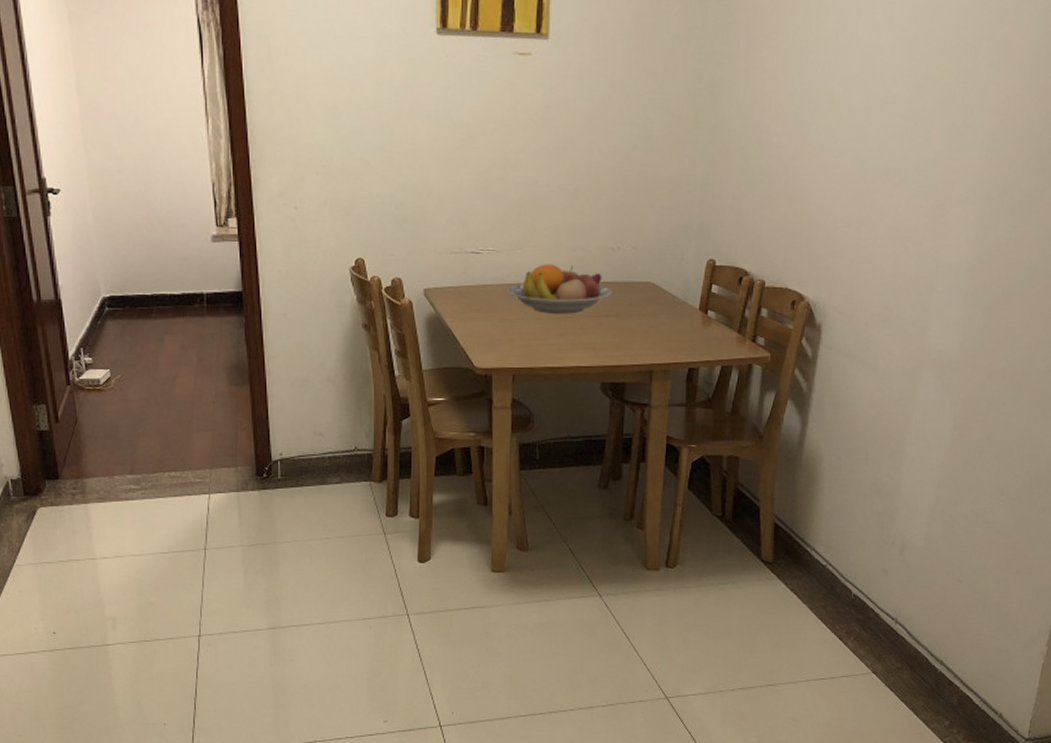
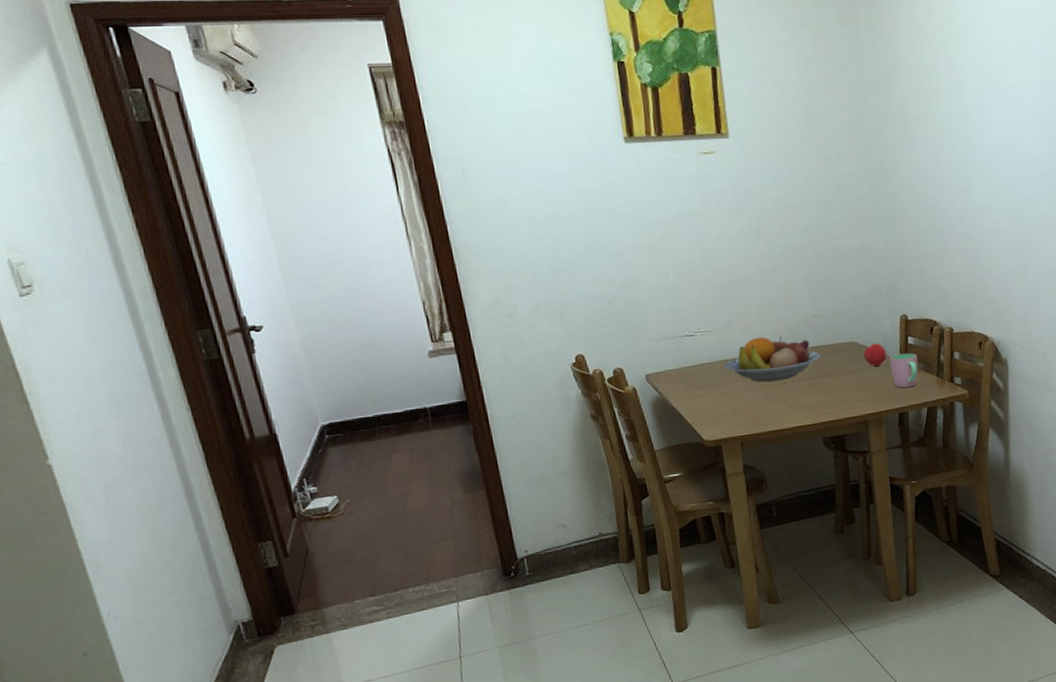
fruit: none [659,286,685,312] -> present [863,343,886,366]
cup: none [687,302,719,341] -> present [890,353,918,388]

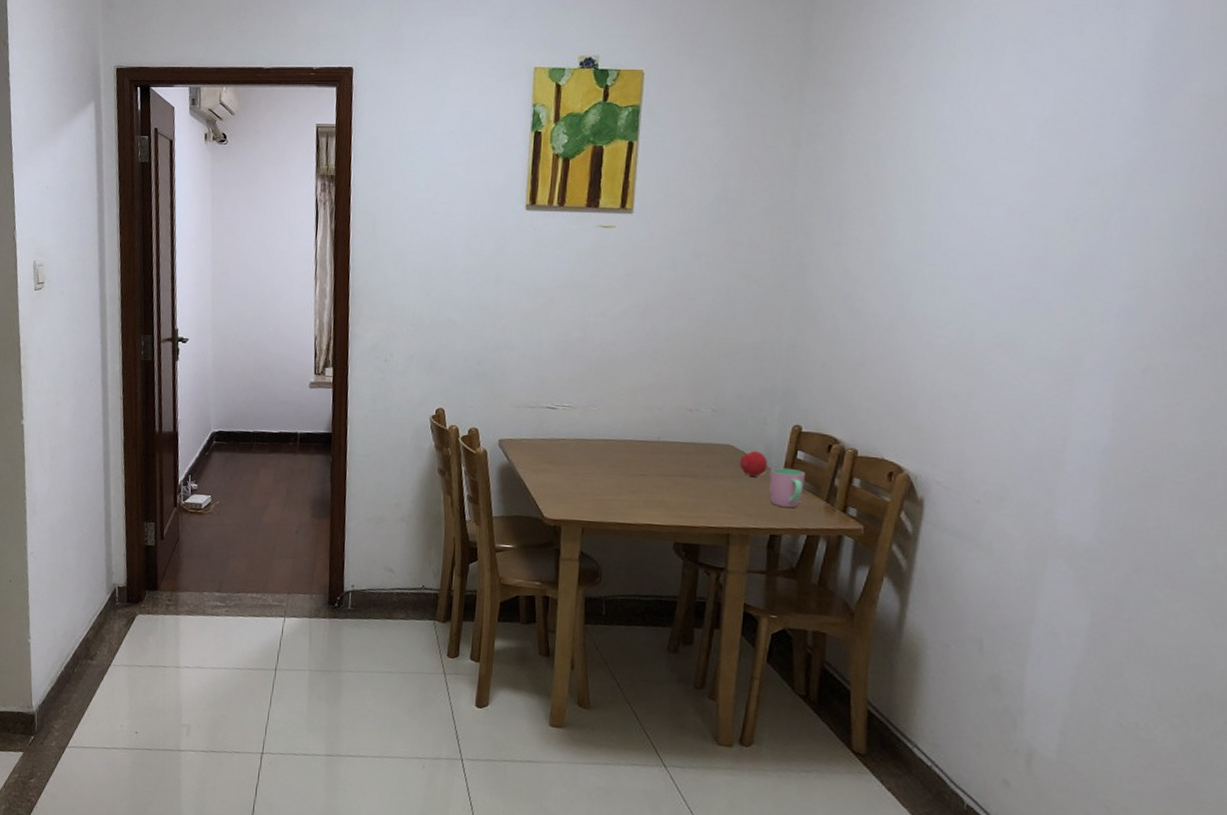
fruit bowl: present [723,336,821,383] -> none [580,421,689,472]

